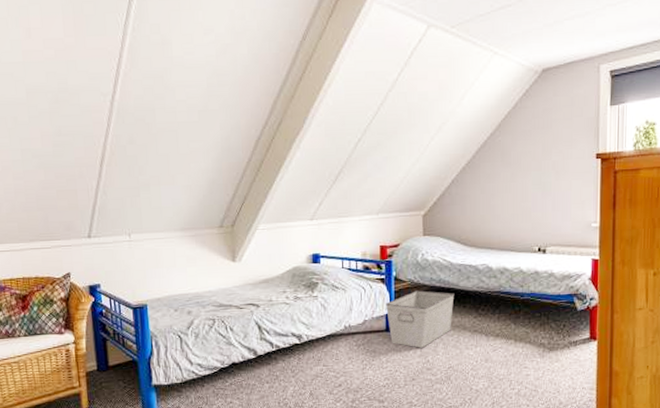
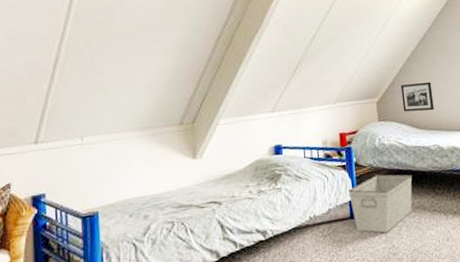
picture frame: none [451,195,487,228] -> present [401,81,434,112]

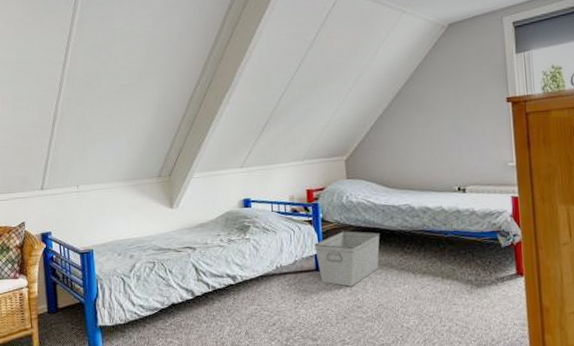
picture frame: present [401,81,434,112] -> none [371,140,407,171]

